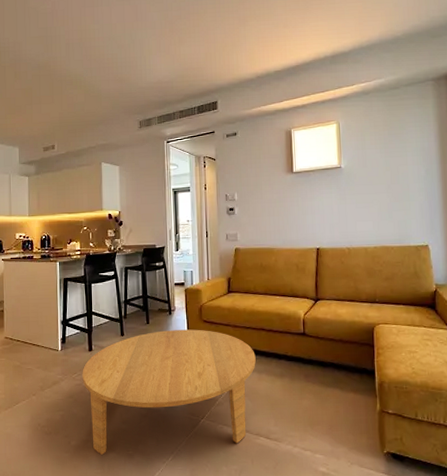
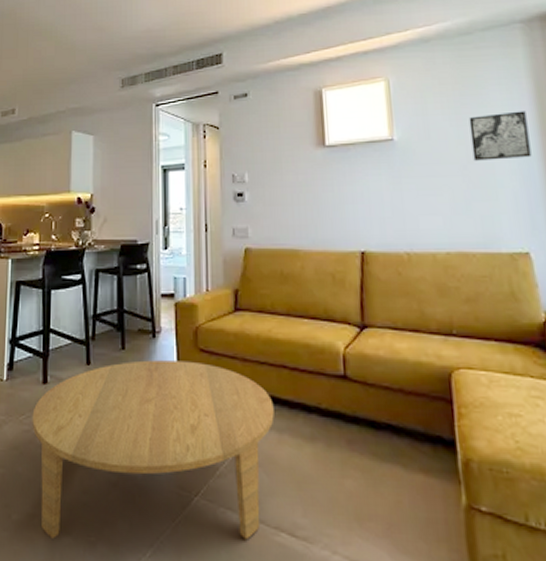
wall art: none [393,146,434,182] -> present [469,111,532,161]

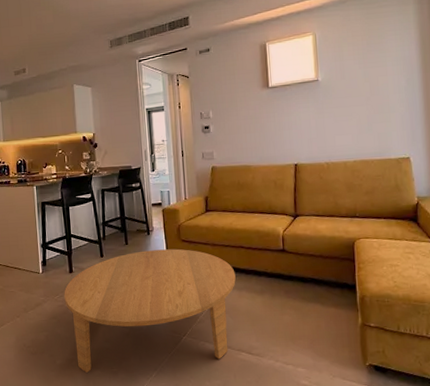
wall art: present [469,111,532,161] -> none [372,54,415,94]

